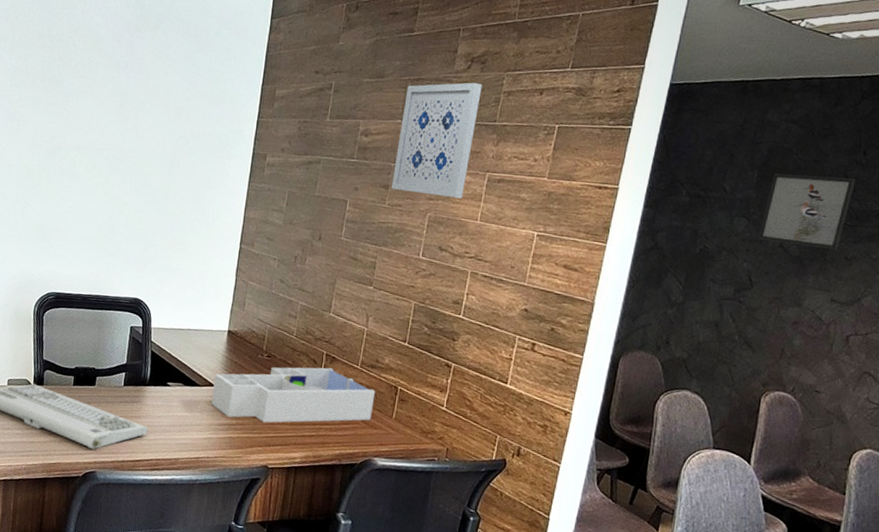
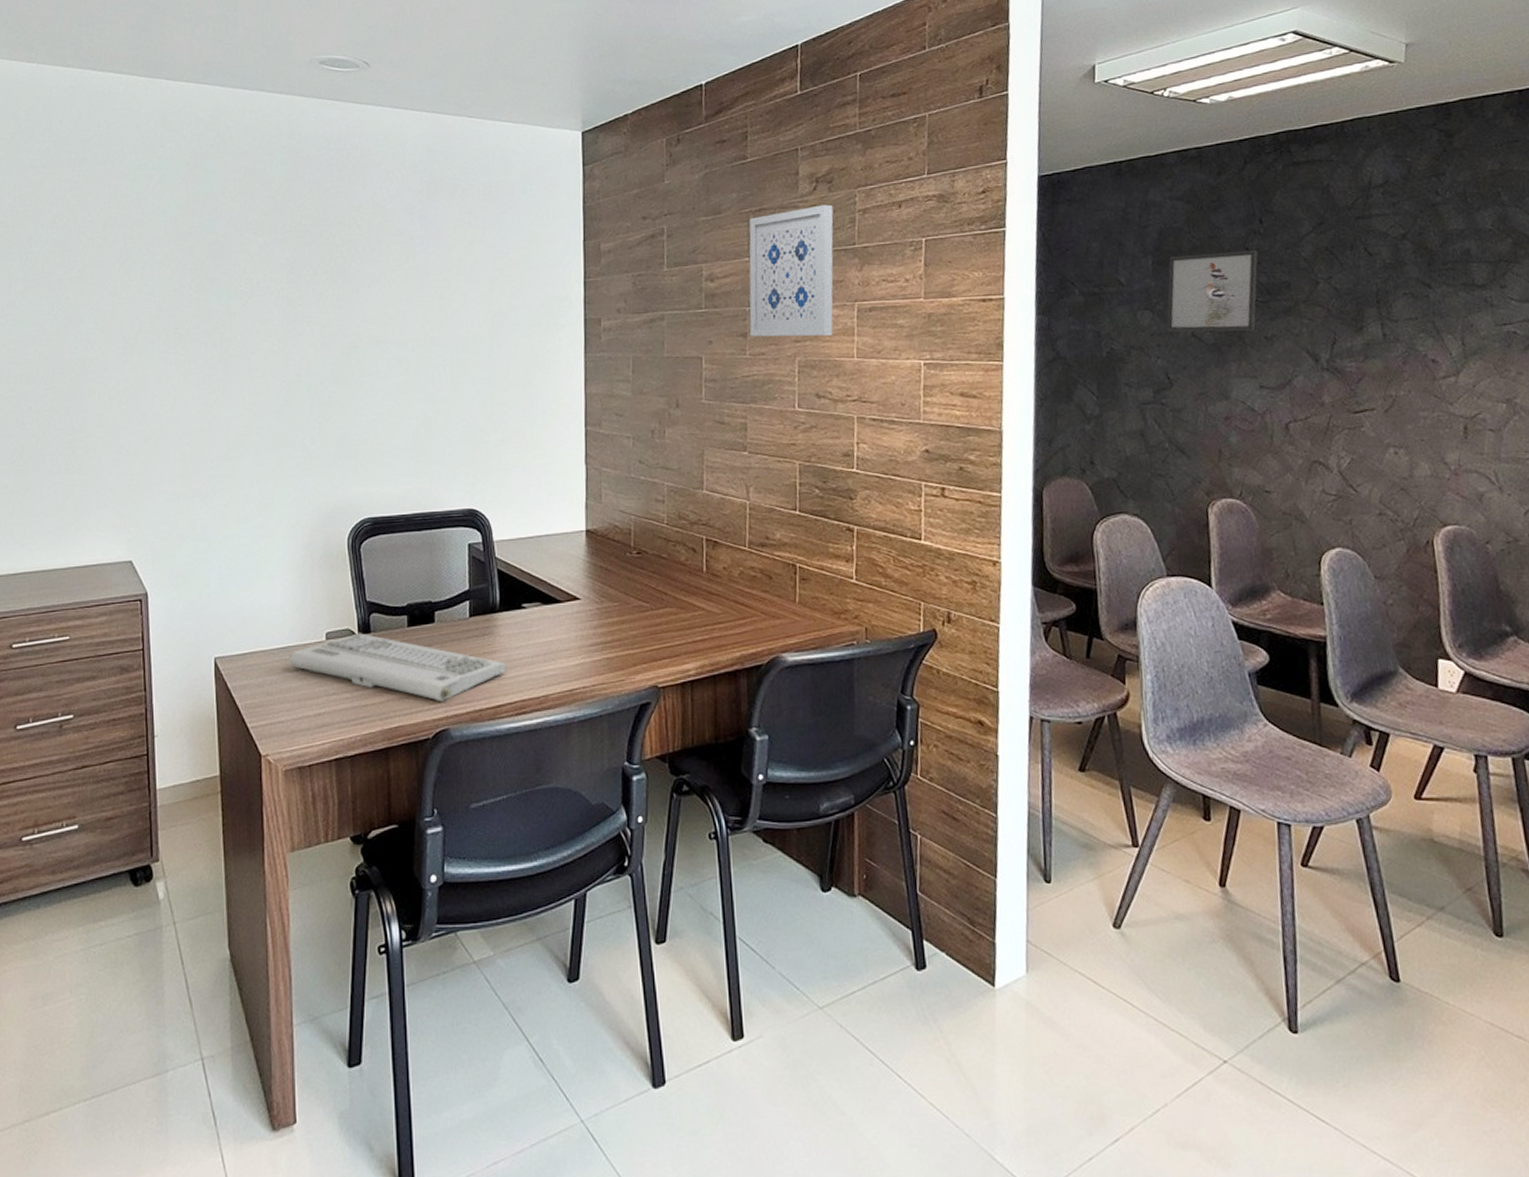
desk organizer: present [211,367,376,423] -> none [578,555,772,634]

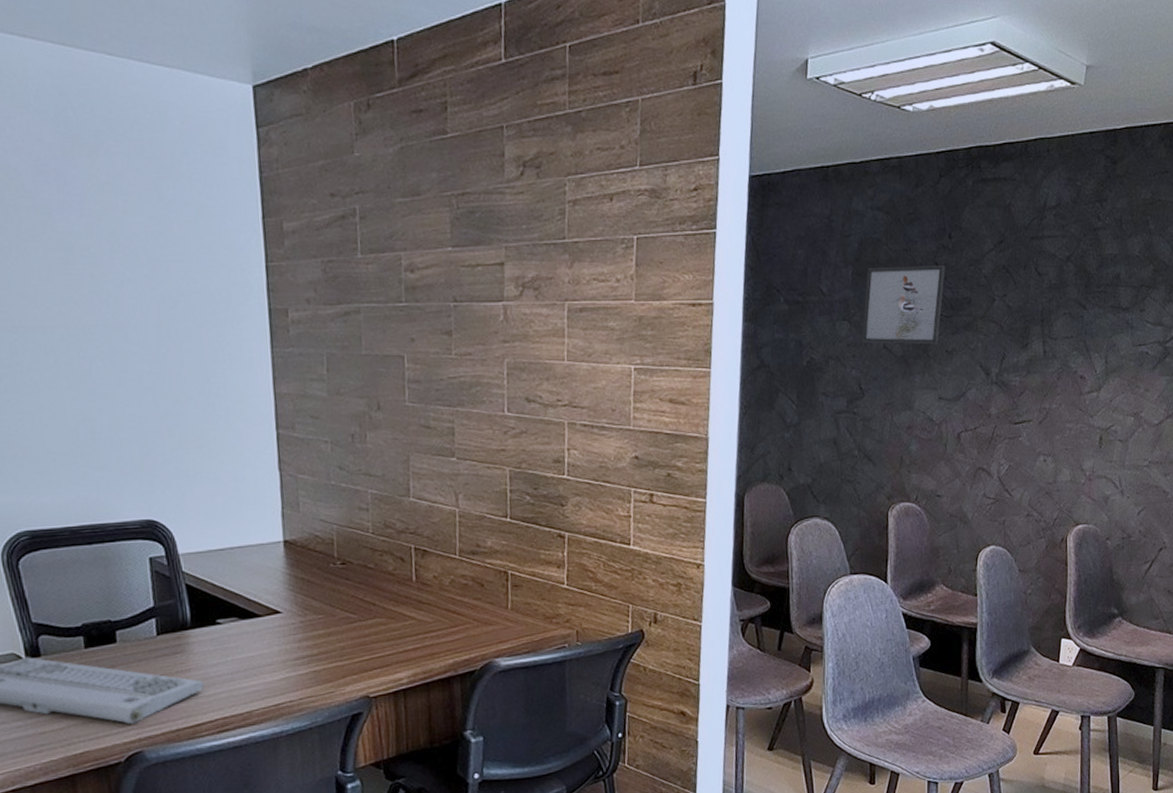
wall art: present [749,204,834,337] -> none [451,192,543,337]

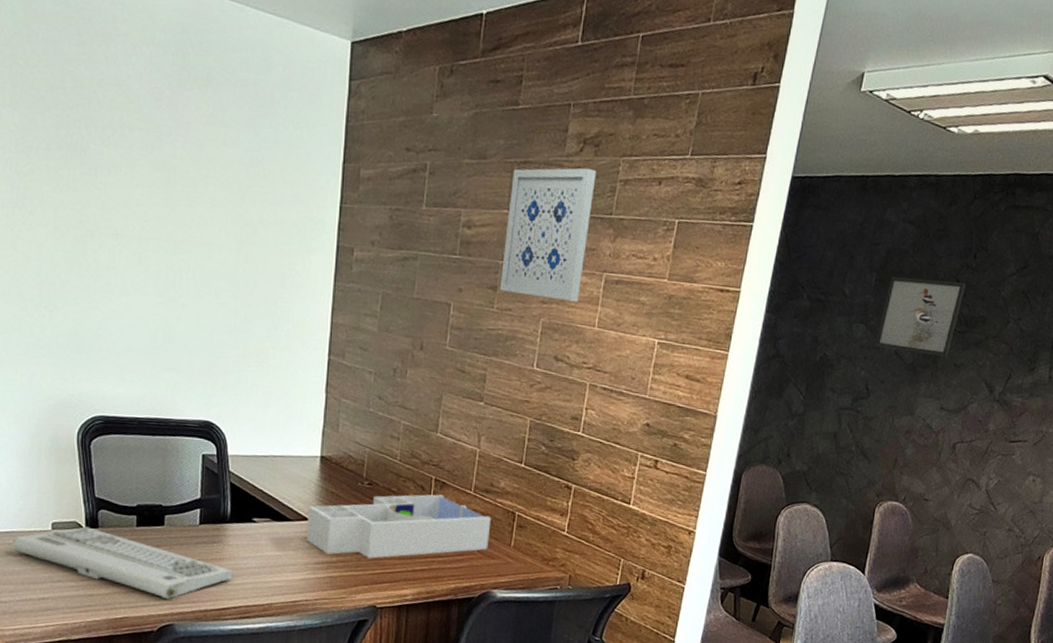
desk organizer: none [278,563,484,647] -> present [307,494,492,559]
wall art: none [451,192,543,337] -> present [500,168,597,302]

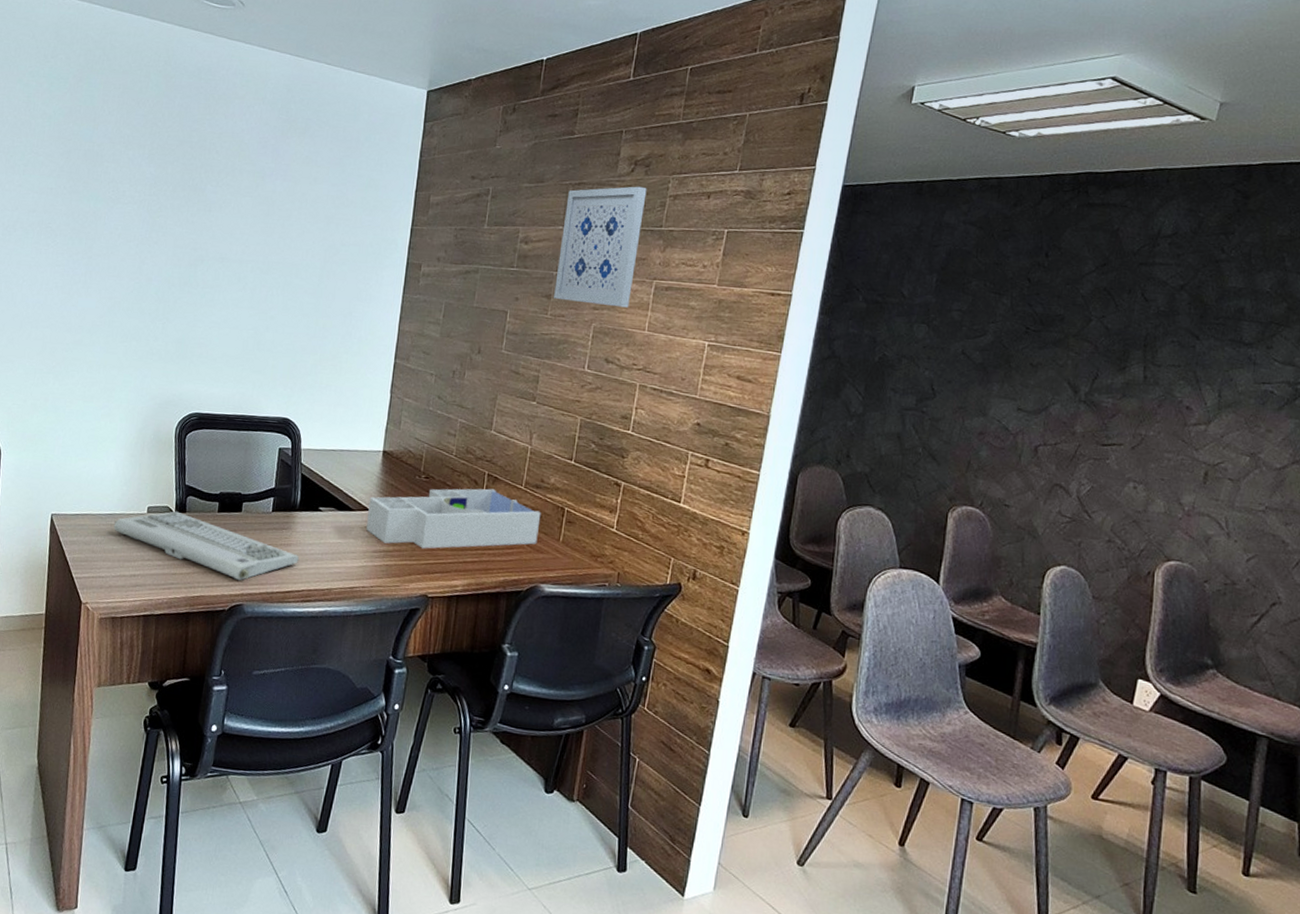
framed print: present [876,277,966,357] -> none [940,277,1038,357]

